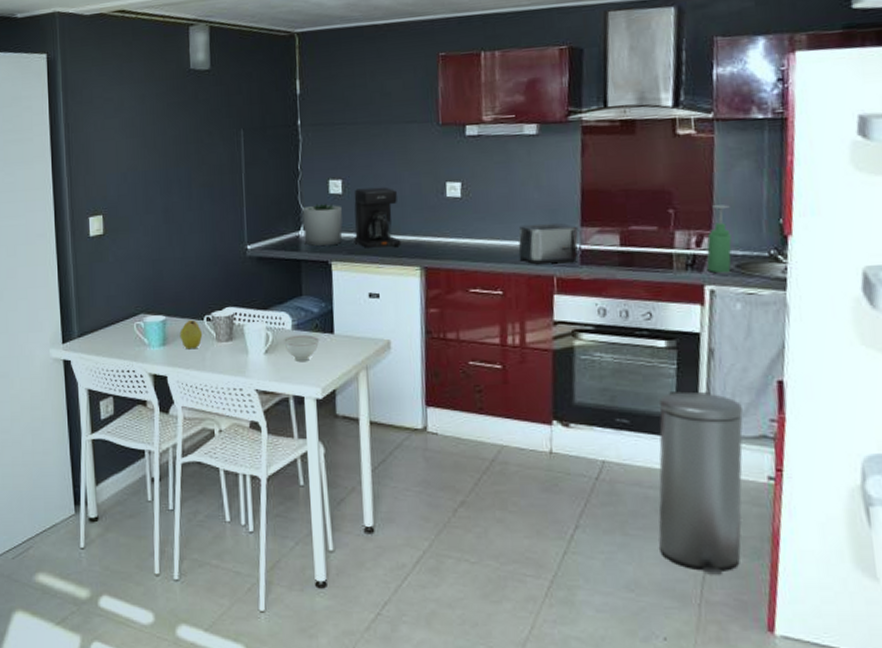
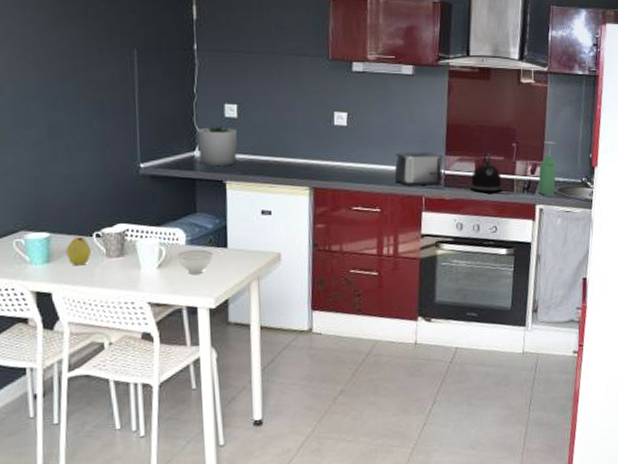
coffee maker: present [354,187,402,248] -> none [248,113,293,169]
kettle: none [614,220,657,272] -> present [471,151,502,193]
pedal bin: present [658,391,743,576] -> none [495,288,558,430]

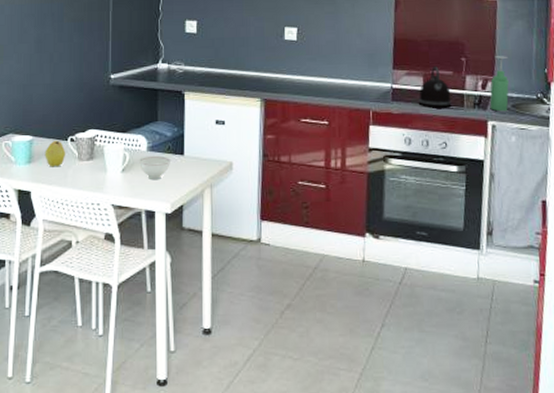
planter: present [197,125,237,166] -> none [161,40,196,77]
toaster: present [394,151,443,187] -> none [342,65,391,100]

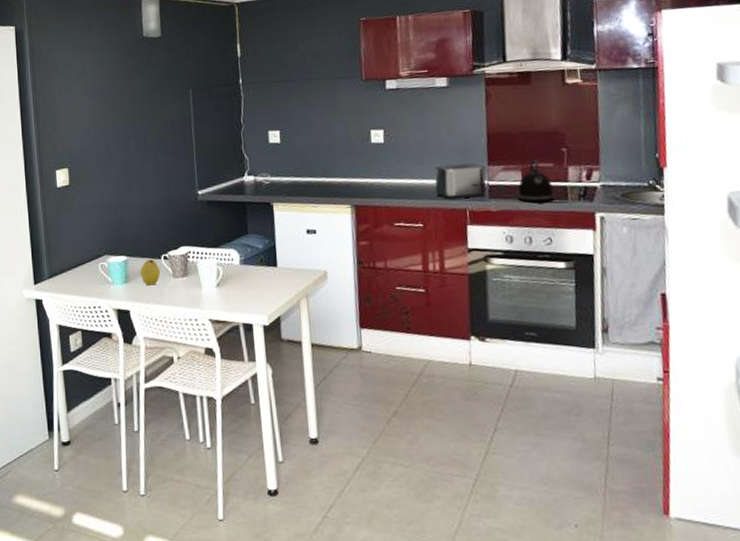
bowl: present [139,155,172,179] -> none [233,268,265,293]
toaster: none [342,65,391,100] -> present [434,162,487,200]
soap dispenser: present [489,56,509,112] -> none [595,142,617,202]

